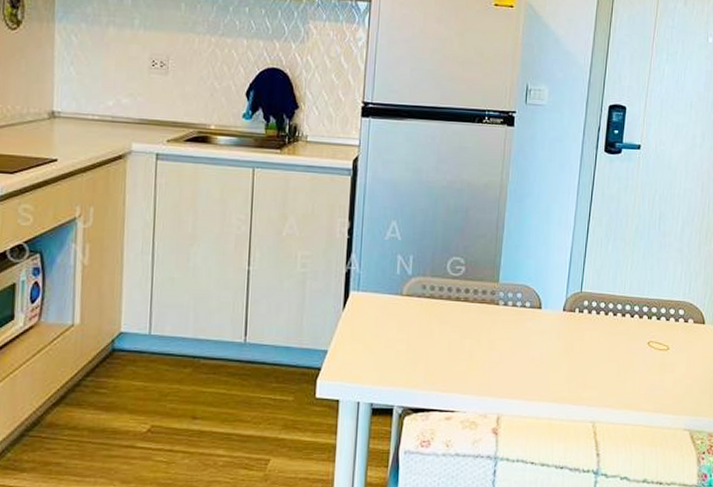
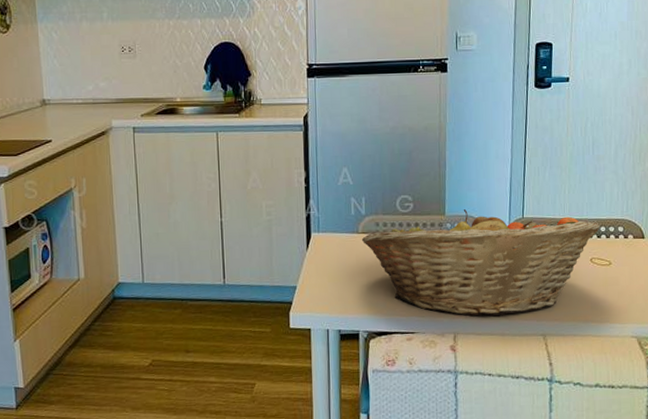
fruit basket: none [405,278,661,399] -> present [361,209,601,316]

